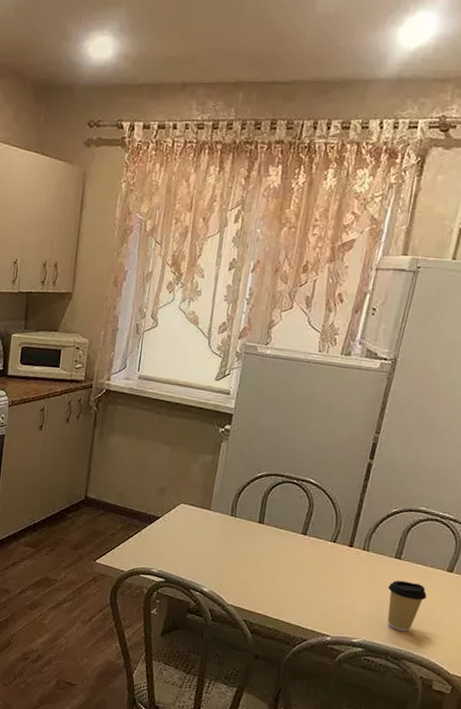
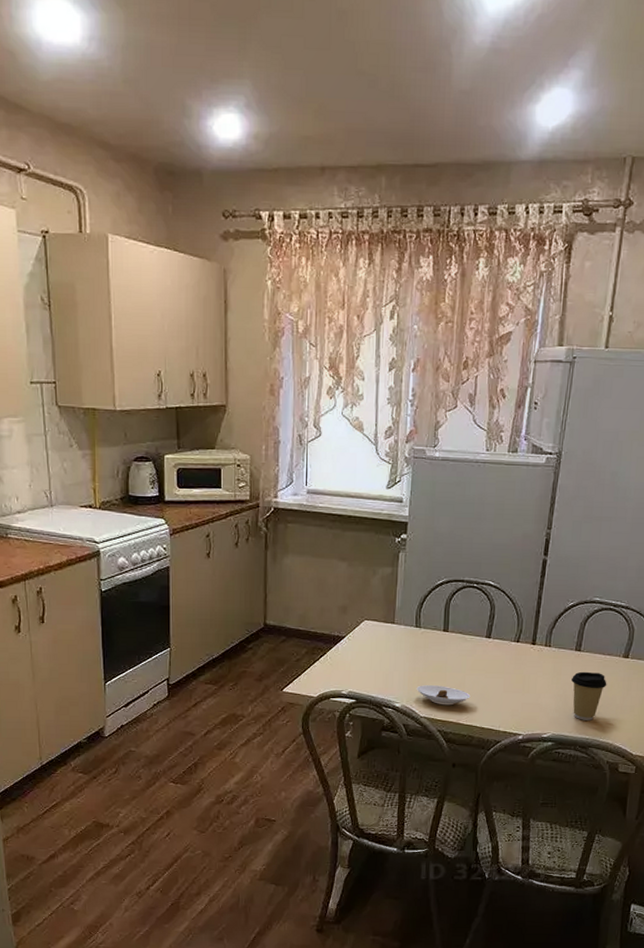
saucer: none [225,573,281,597] -> present [416,685,471,706]

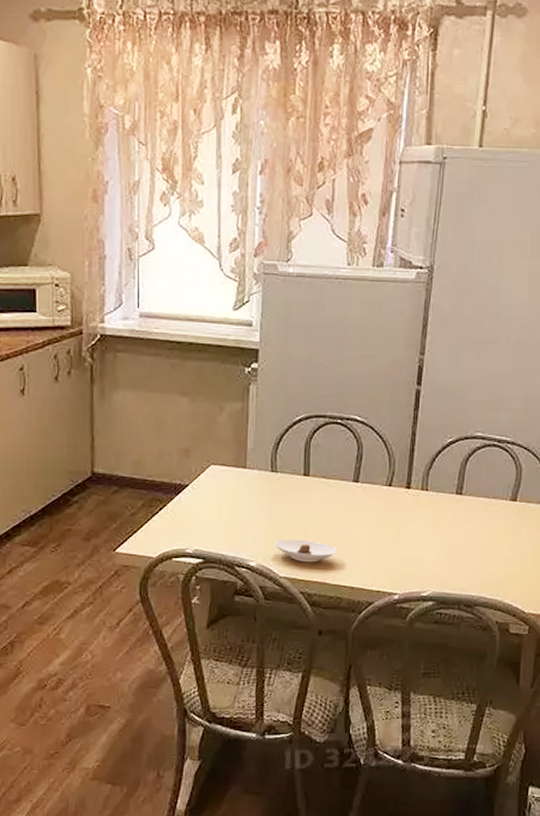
coffee cup: present [570,671,607,721] -> none [452,518,493,575]

